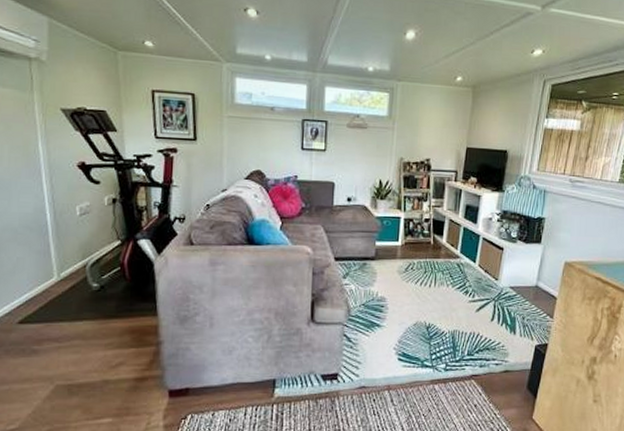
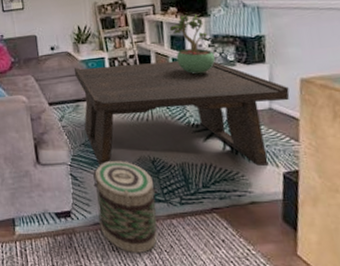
basket: none [365,324,427,417] -> present [93,161,158,253]
coffee table: none [367,224,554,338] -> present [74,60,290,167]
potted plant: none [466,186,501,247] -> present [169,14,215,75]

